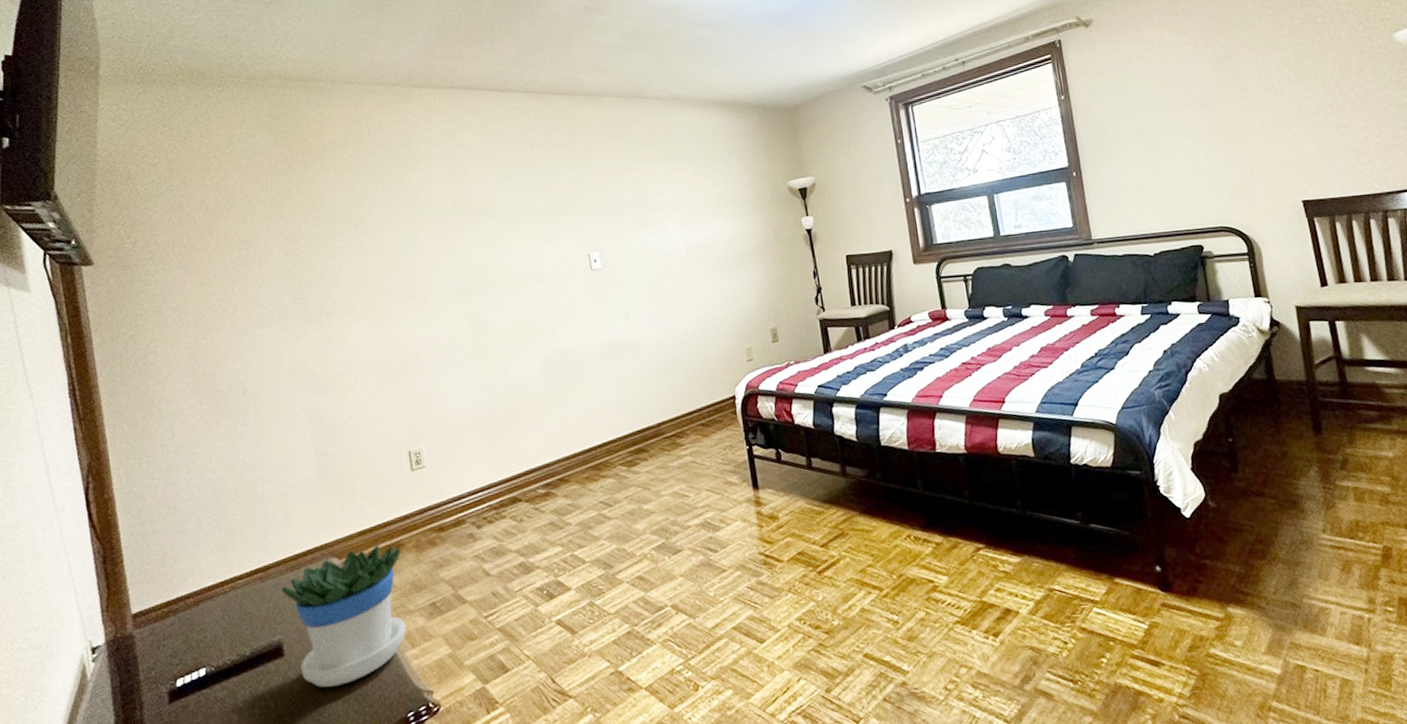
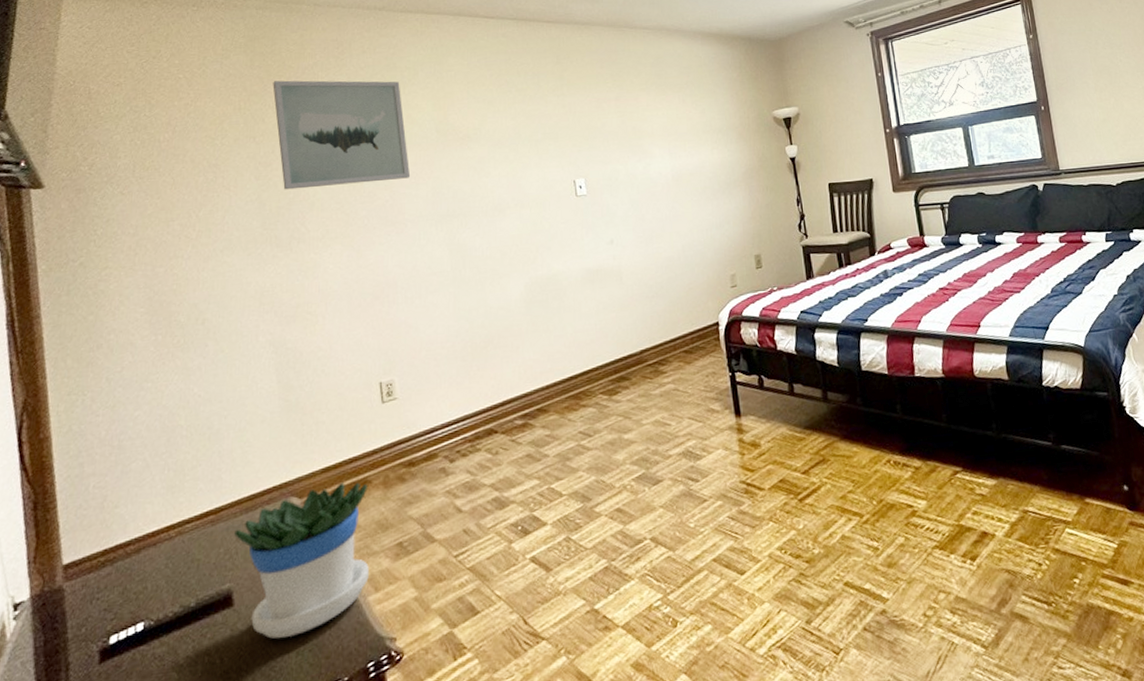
wall art: none [296,157,430,266] -> present [273,80,411,190]

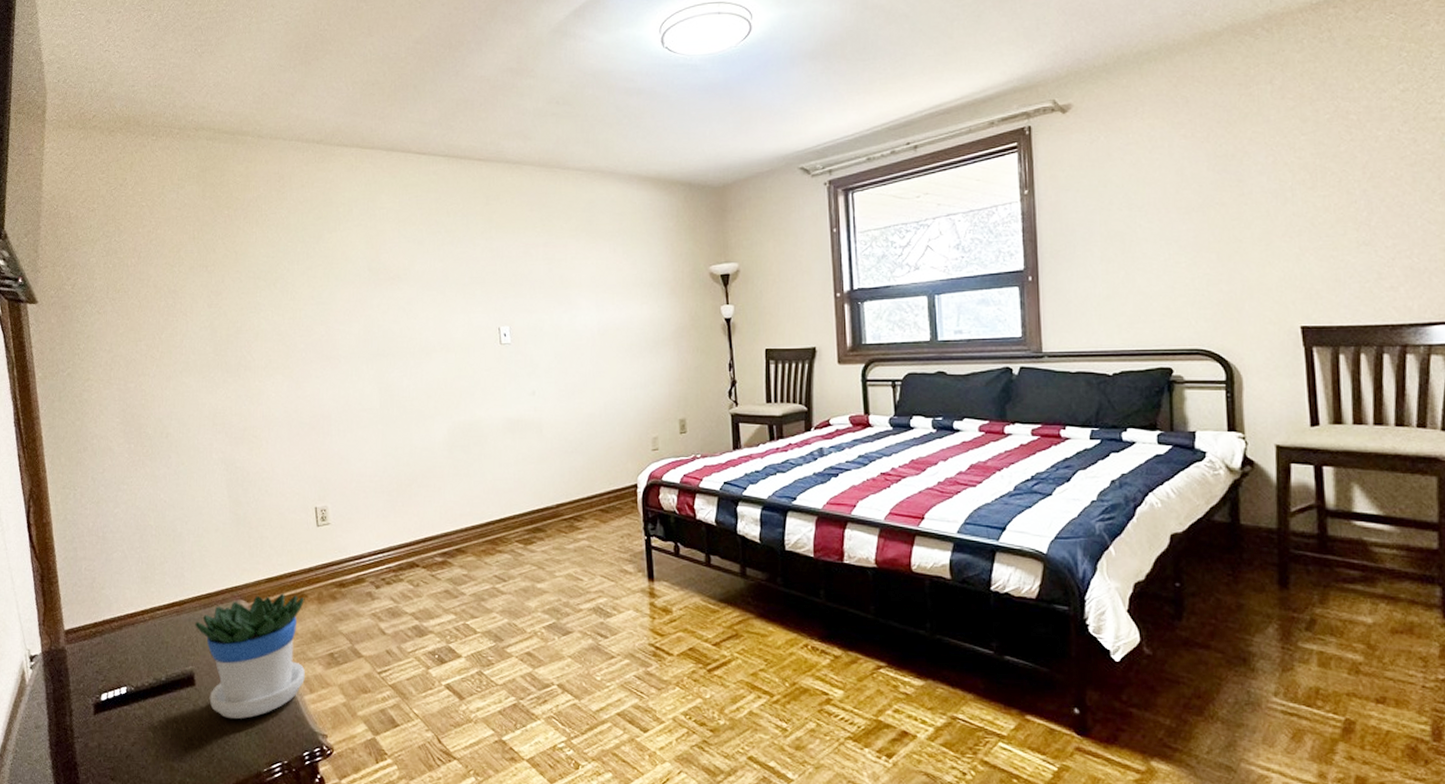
wall art: present [273,80,411,190] -> none [222,212,344,319]

